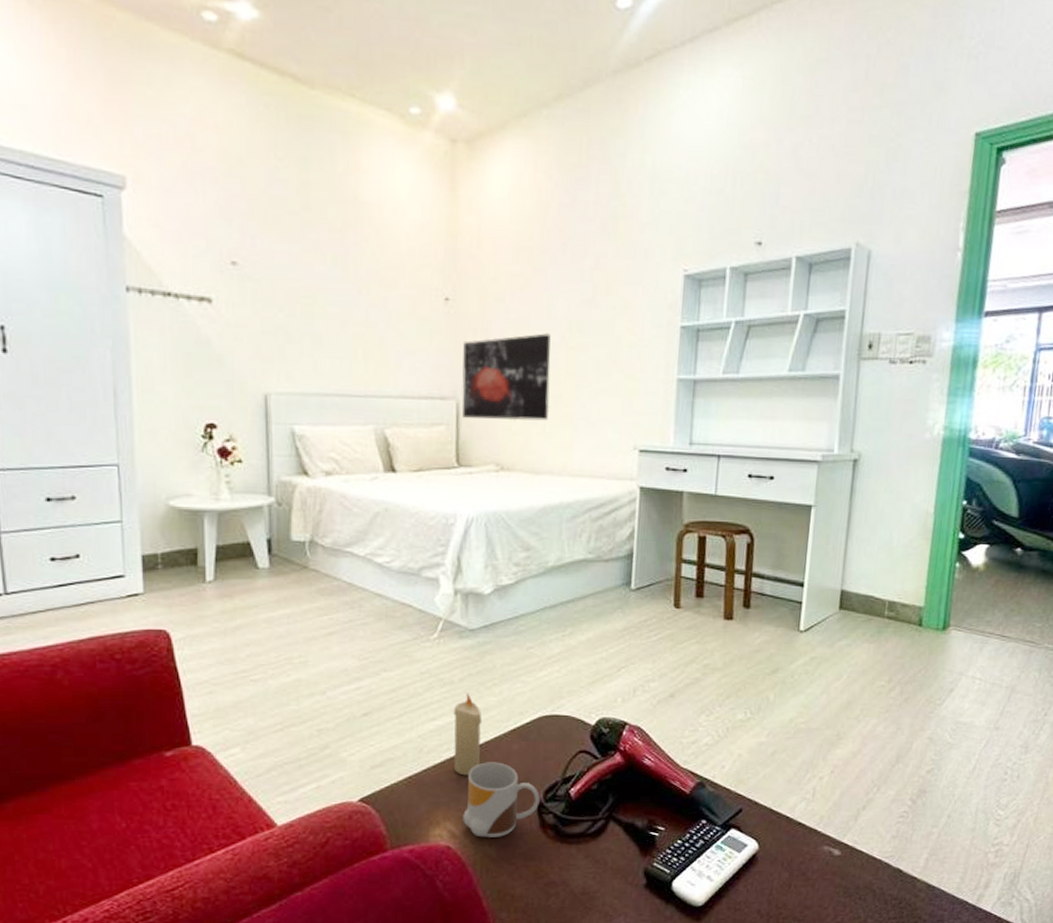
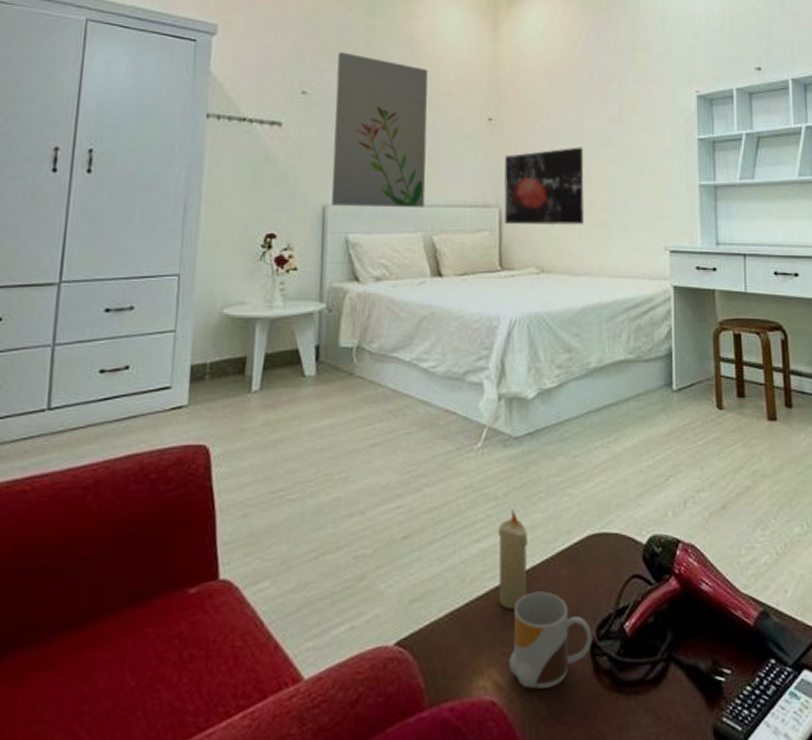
wall art: none [270,214,376,398] -> present [331,52,428,207]

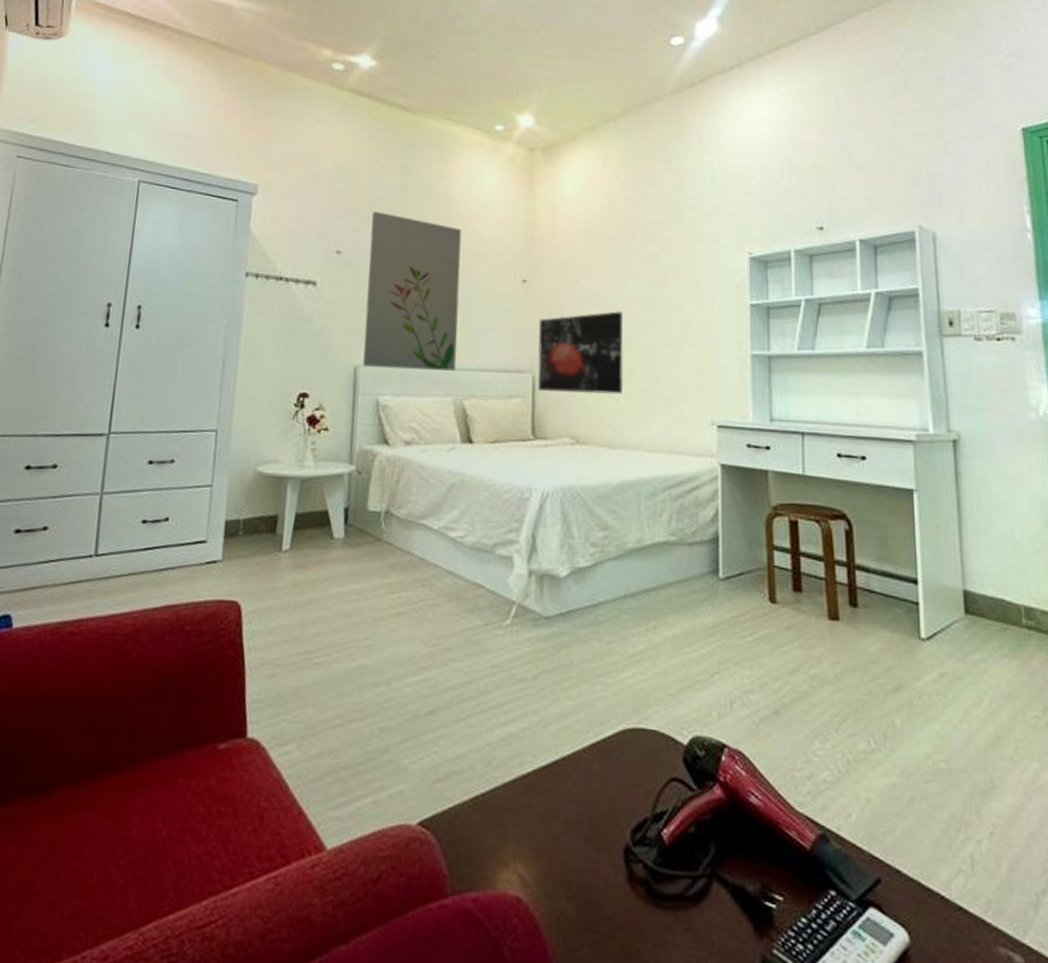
candle: present [498,509,529,610] -> none [525,693,559,801]
mug: present [509,591,592,689] -> none [536,784,626,891]

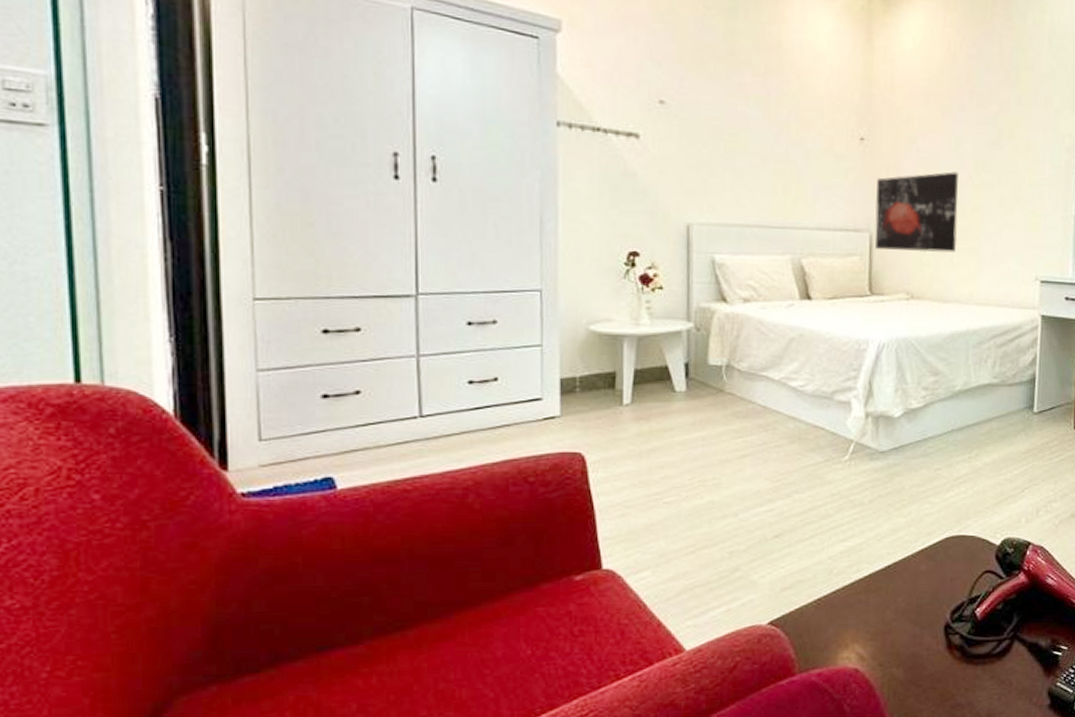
wall art: present [363,211,462,371] -> none [695,58,796,230]

